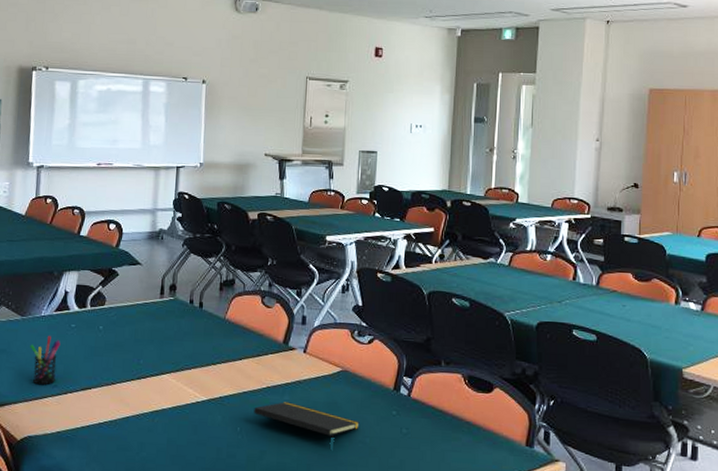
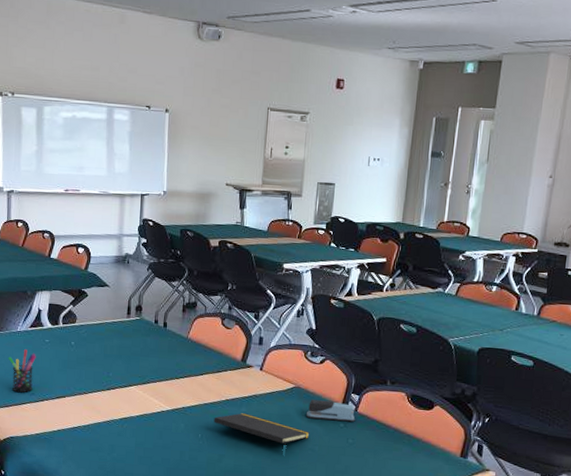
stapler: none [354,384,409,410] -> present [305,400,356,423]

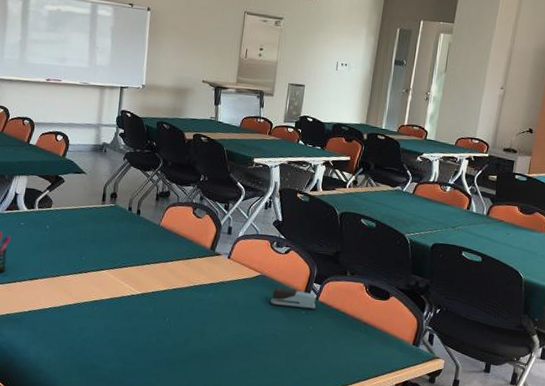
notepad: present [214,413,310,445] -> none [181,299,273,331]

